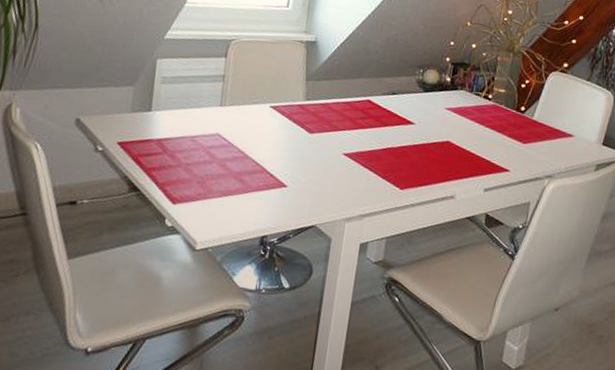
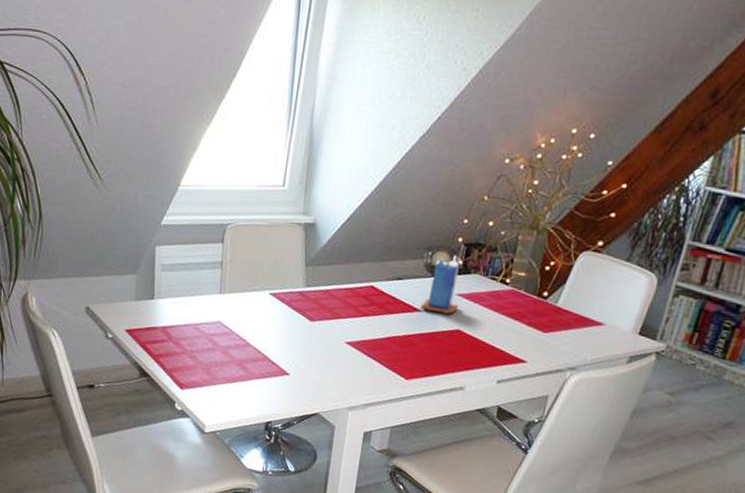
candle: none [413,73,448,127] -> present [420,255,459,314]

